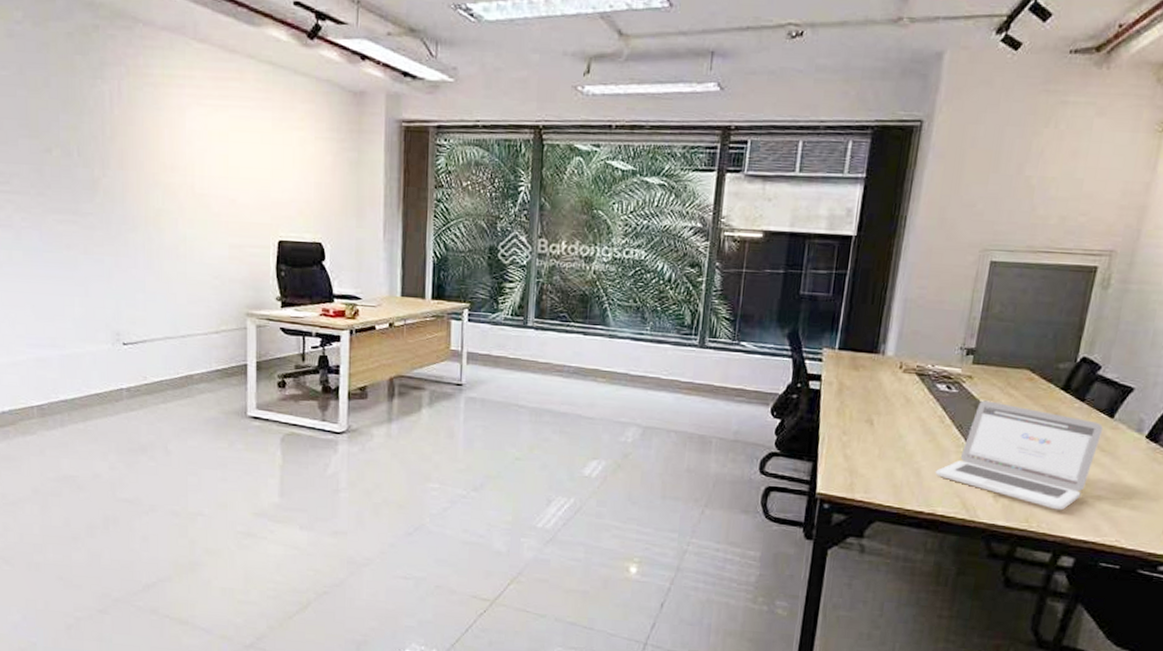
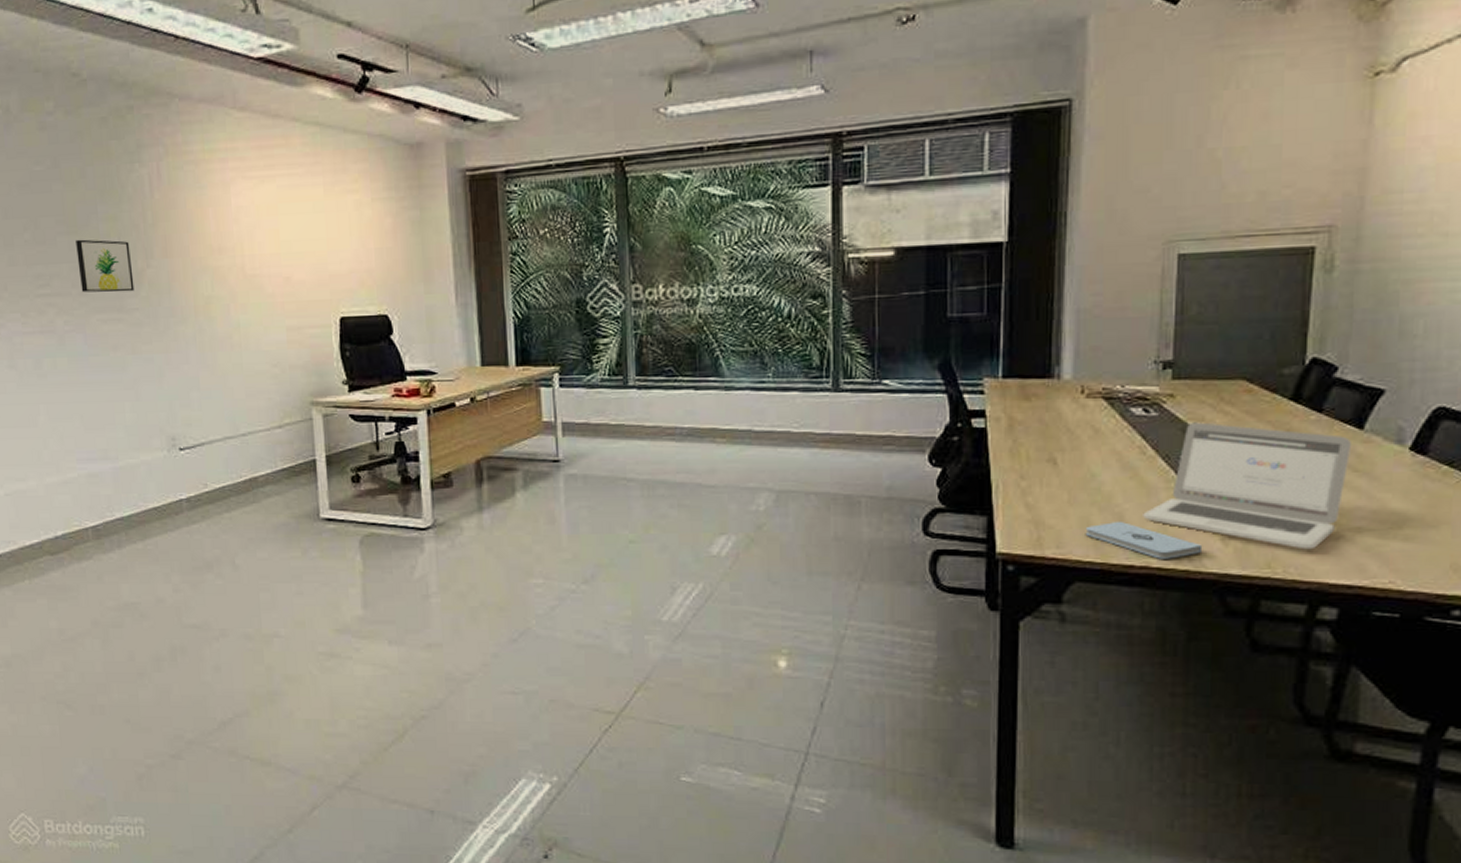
wall art: none [37,143,90,197] -> present [76,239,135,293]
notepad: none [888,475,979,509] -> present [1085,520,1203,559]

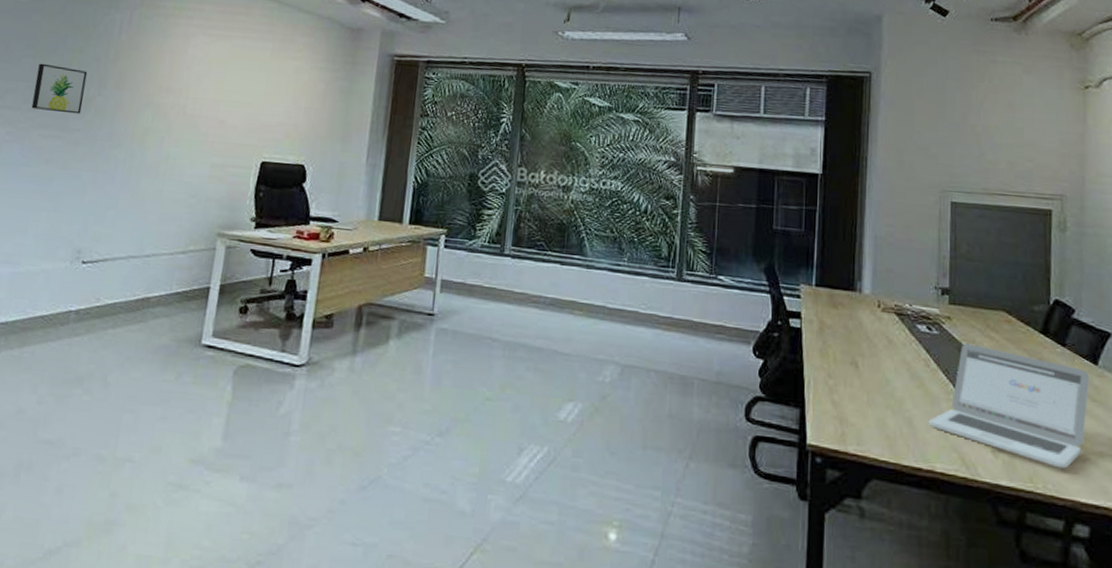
notepad: present [1085,520,1203,559] -> none [881,425,978,466]

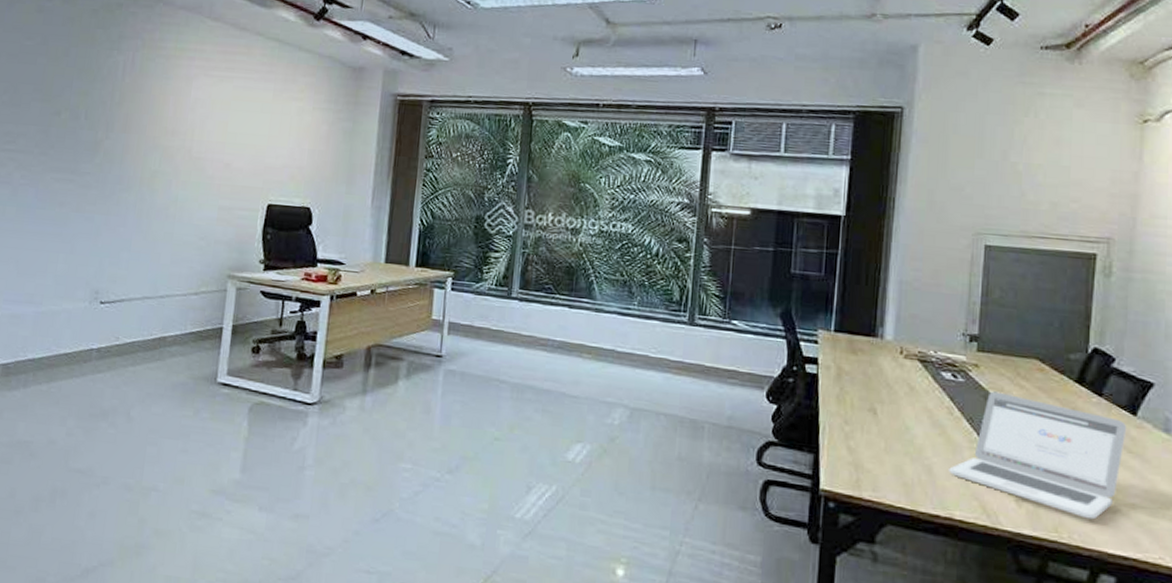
wall art: present [31,63,88,114] -> none [42,107,95,158]

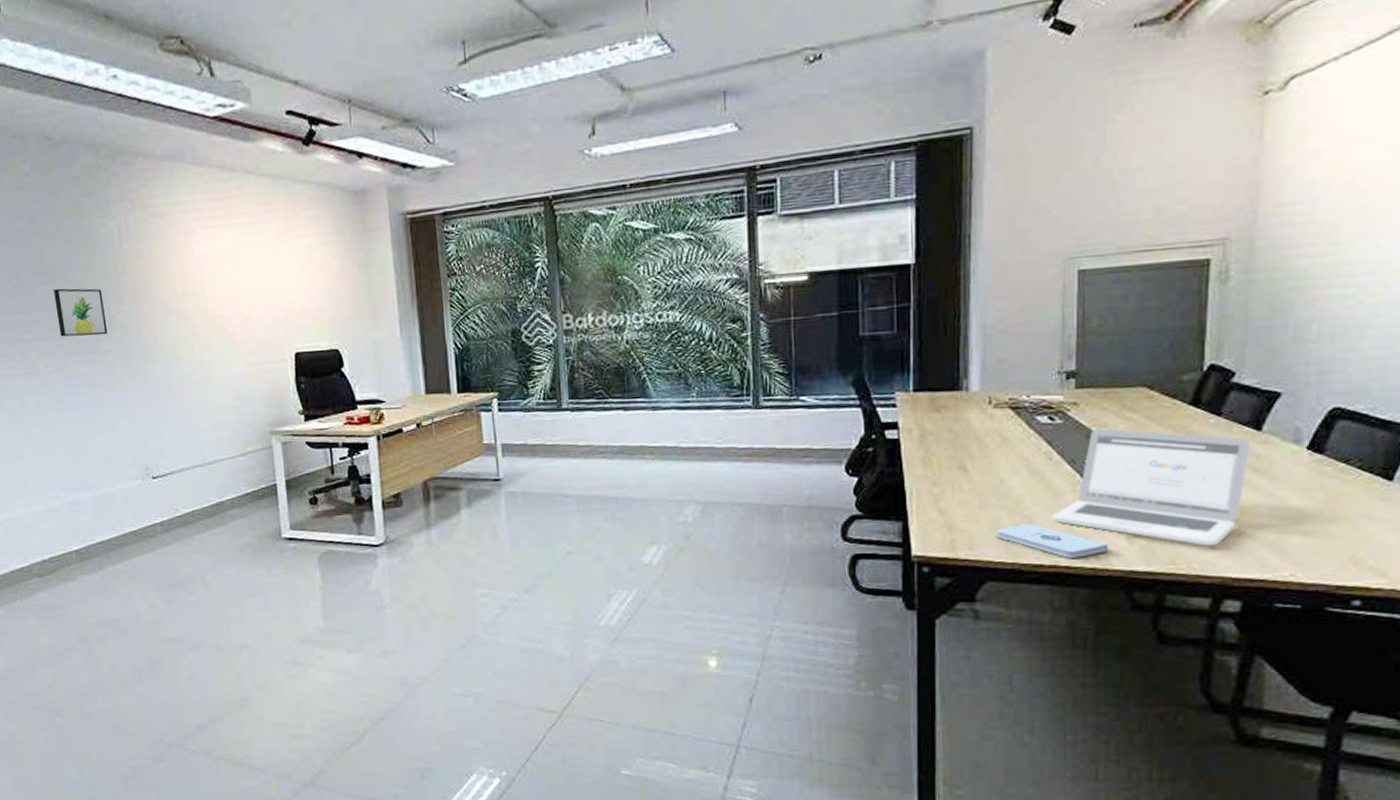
wall art: none [42,107,95,158] -> present [54,288,108,337]
notepad: none [898,472,1000,514] -> present [996,523,1109,558]

